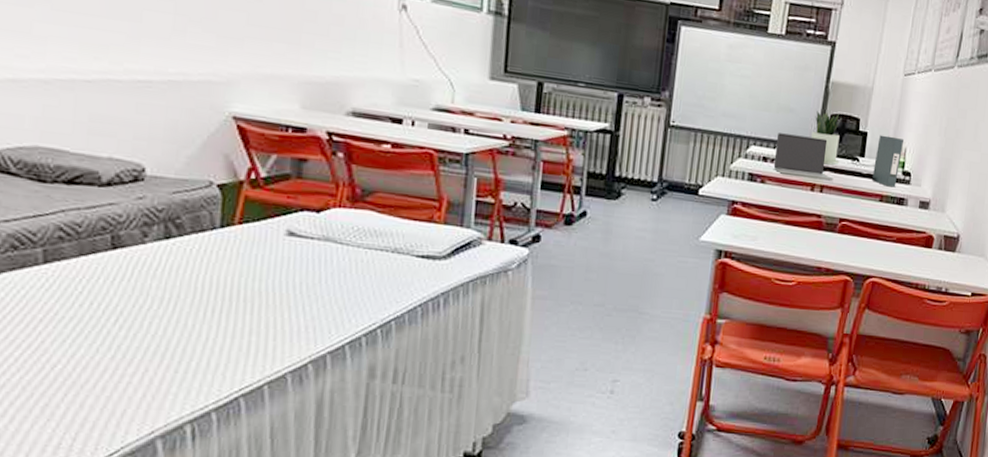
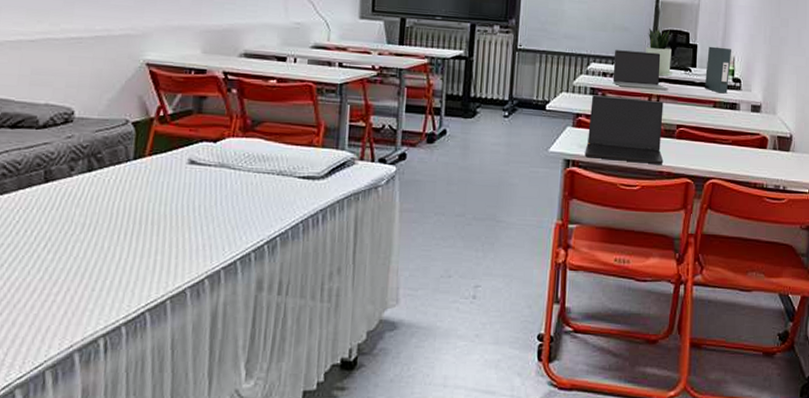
laptop: none [738,181,827,261] -> present [585,95,664,165]

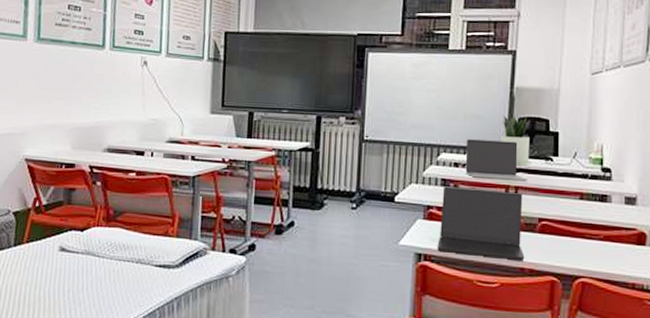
binder: present [705,46,731,94] -> none [569,133,599,185]

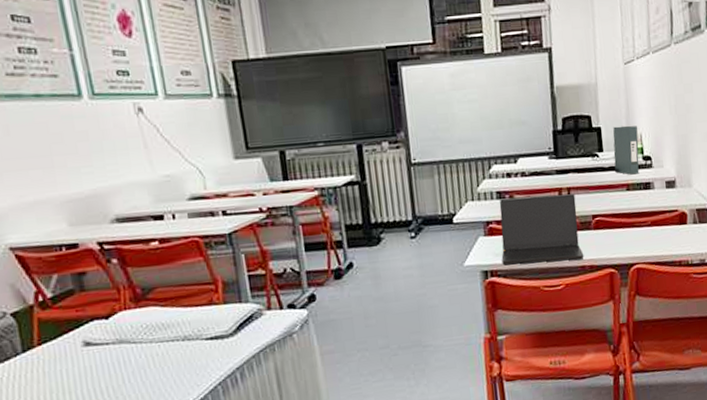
laptop: present [465,139,528,181] -> none [516,143,578,186]
planter: present [501,116,532,166] -> none [547,116,580,167]
binder: none [569,133,599,185] -> present [613,125,639,175]

